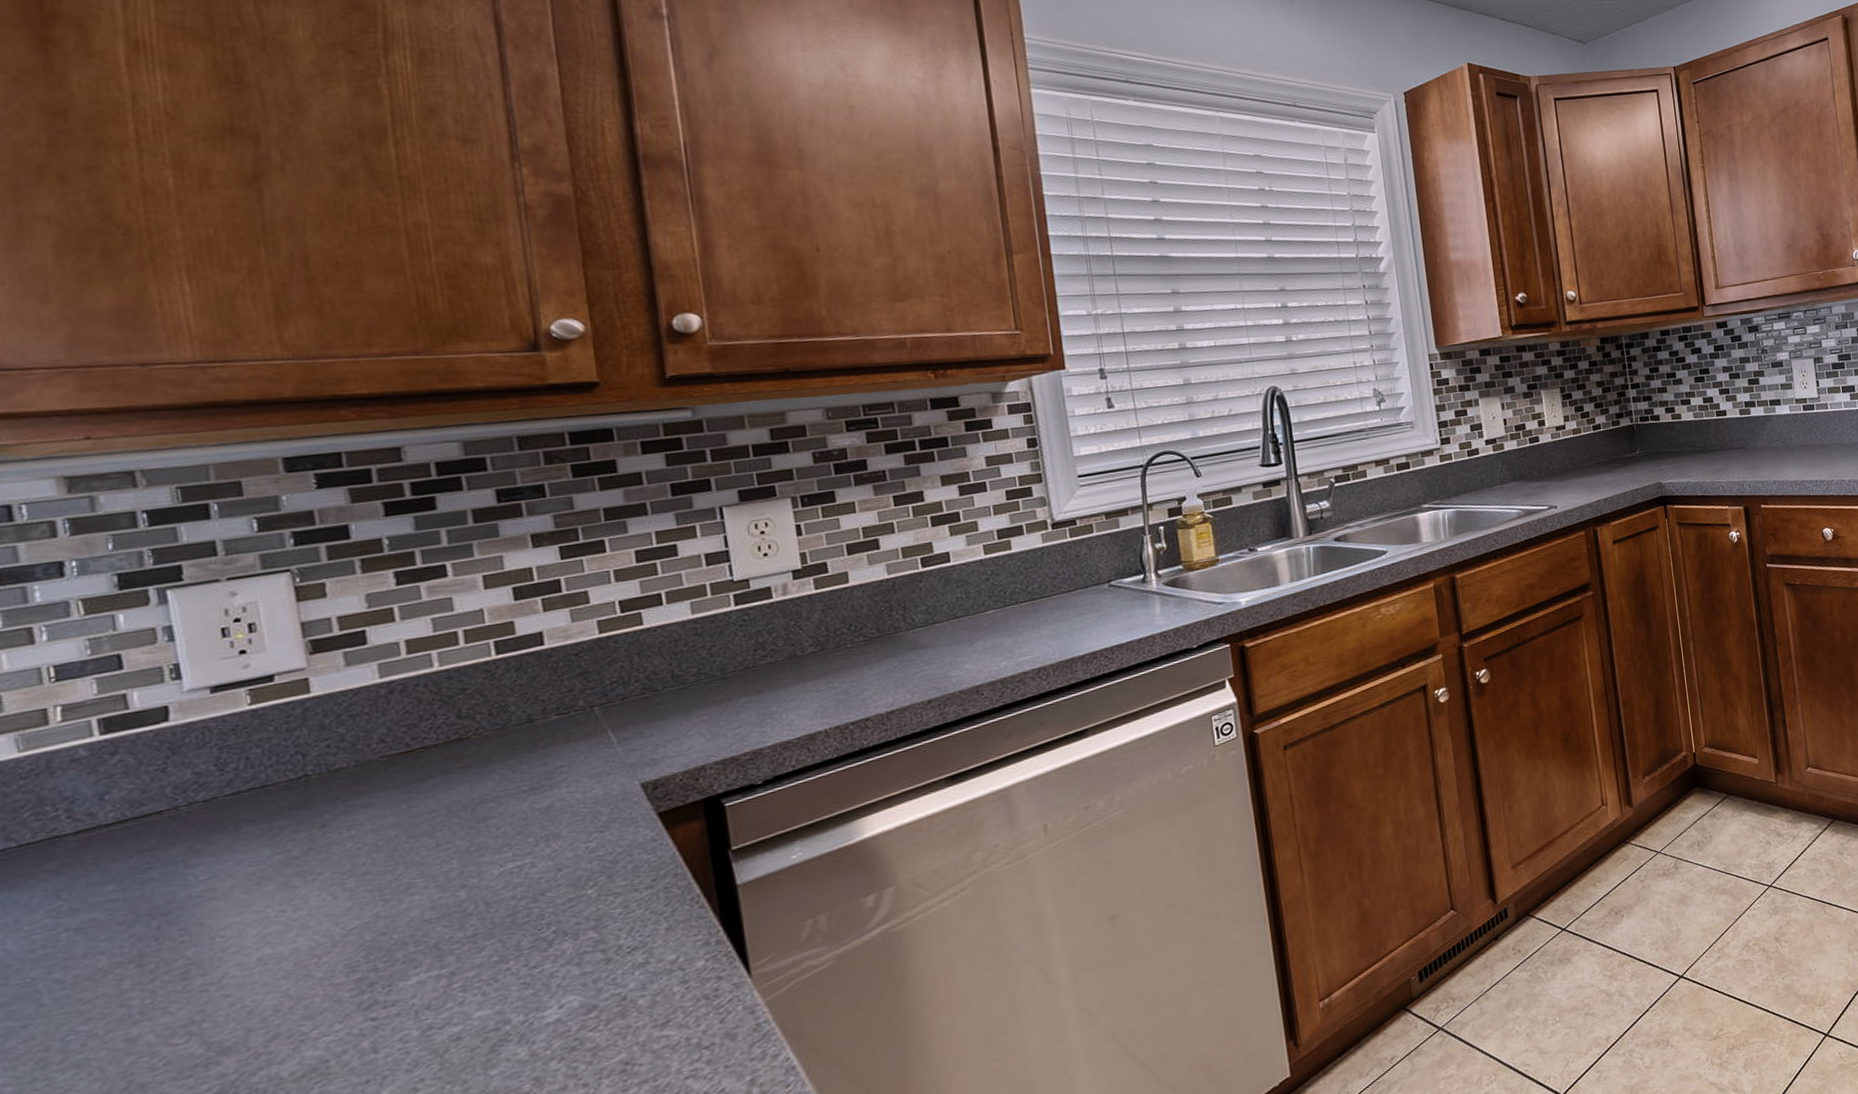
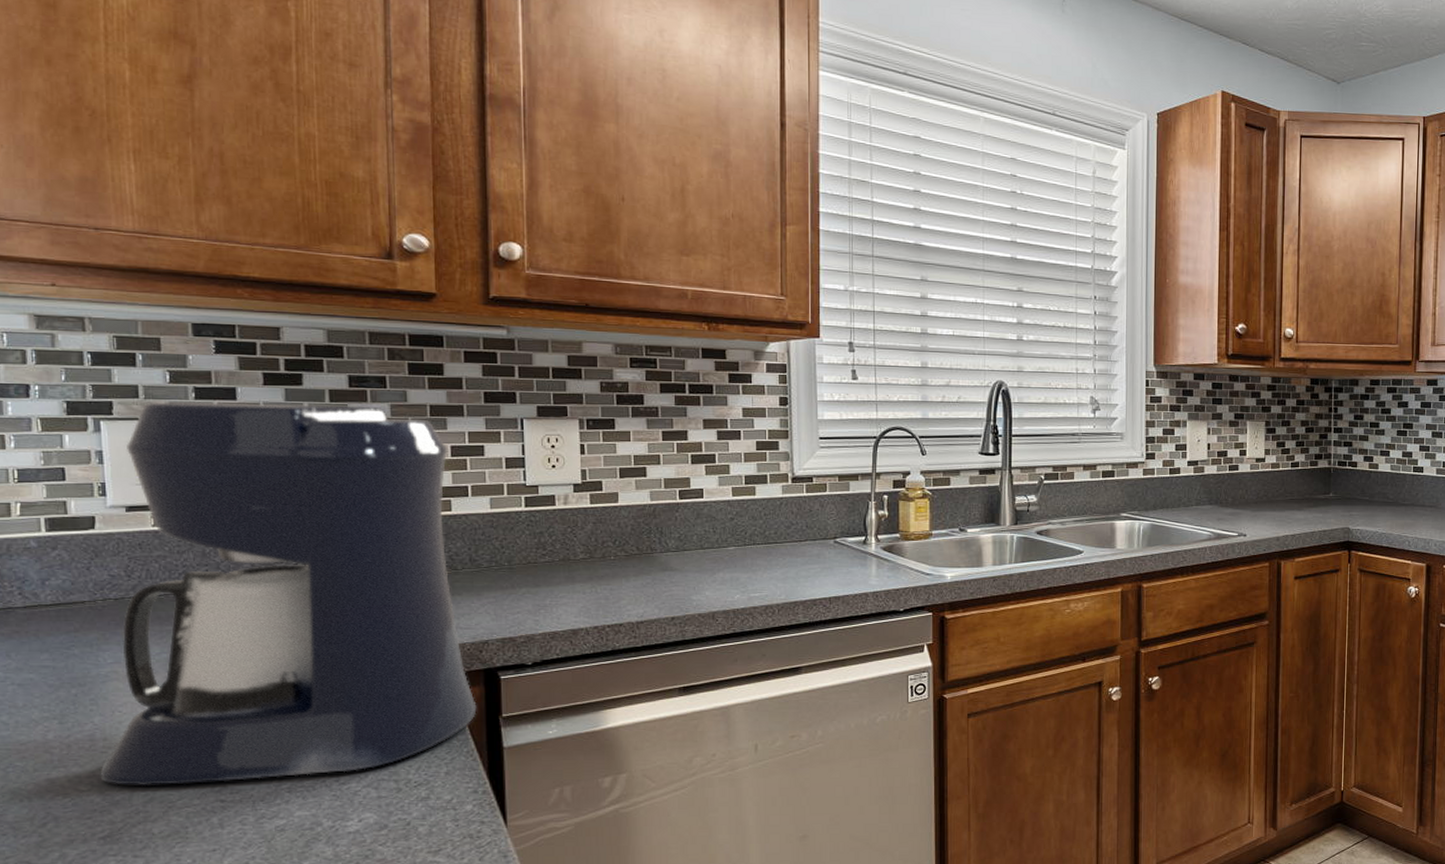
coffee maker: none [200,520,699,1029] -> present [100,401,477,787]

